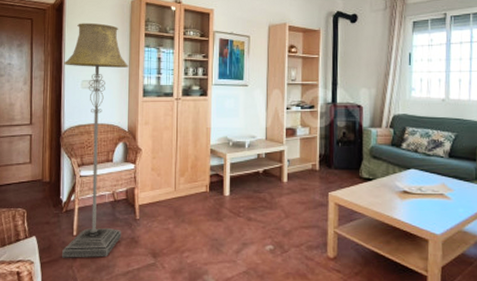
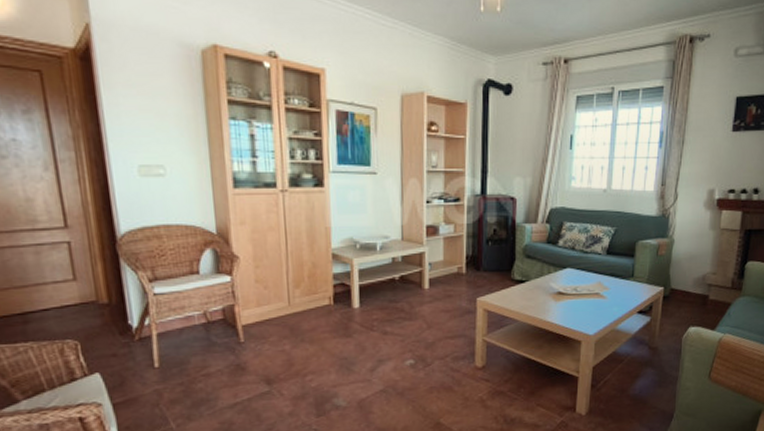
floor lamp: present [62,22,129,258] -> none [105,80,223,396]

